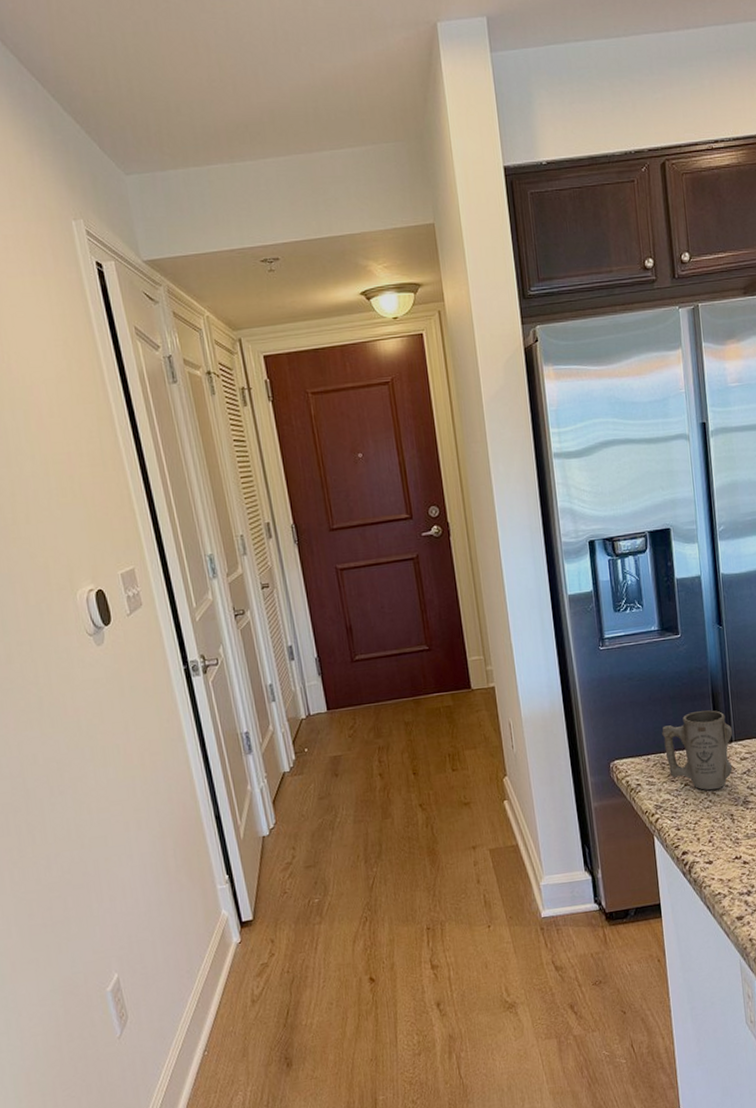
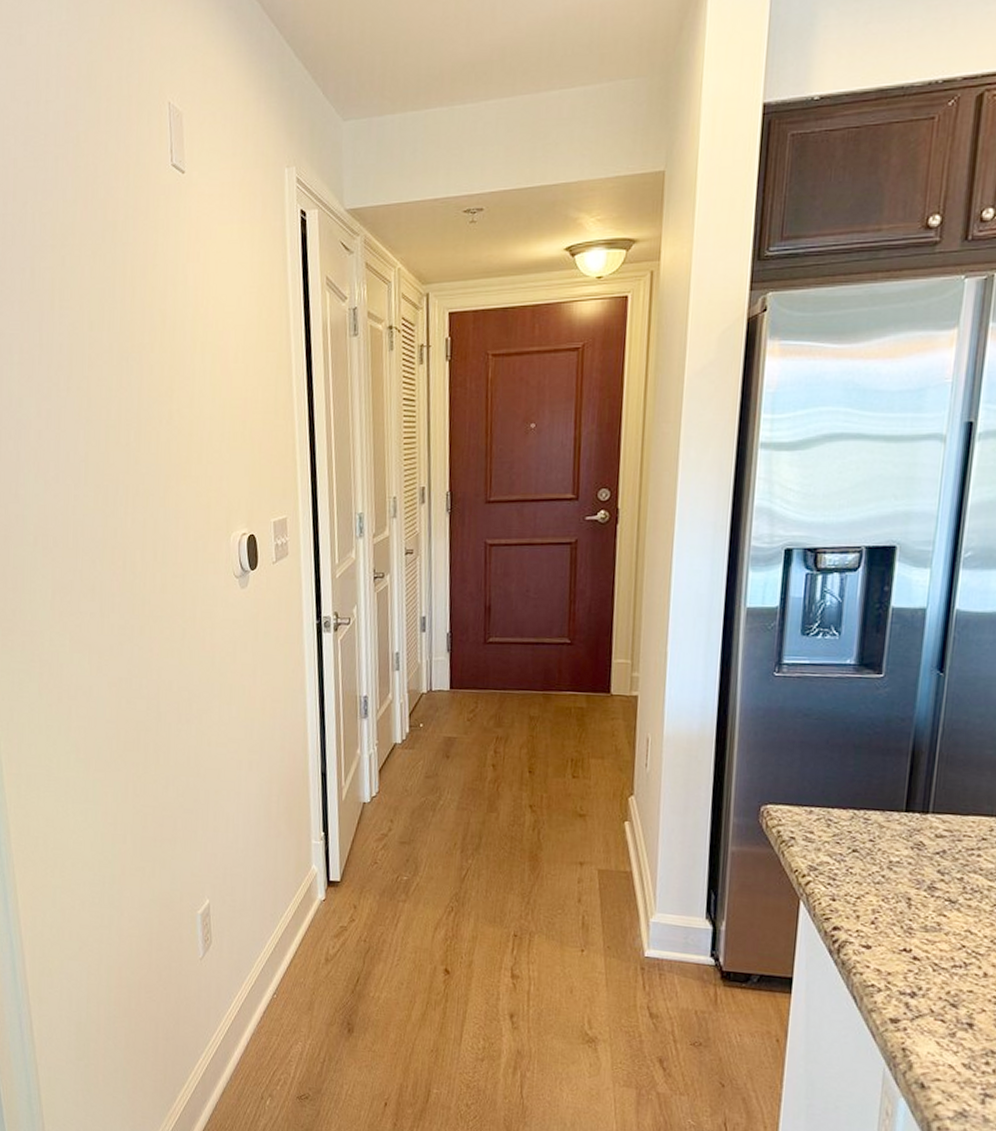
mug: present [662,710,733,790] -> none [834,768,932,865]

